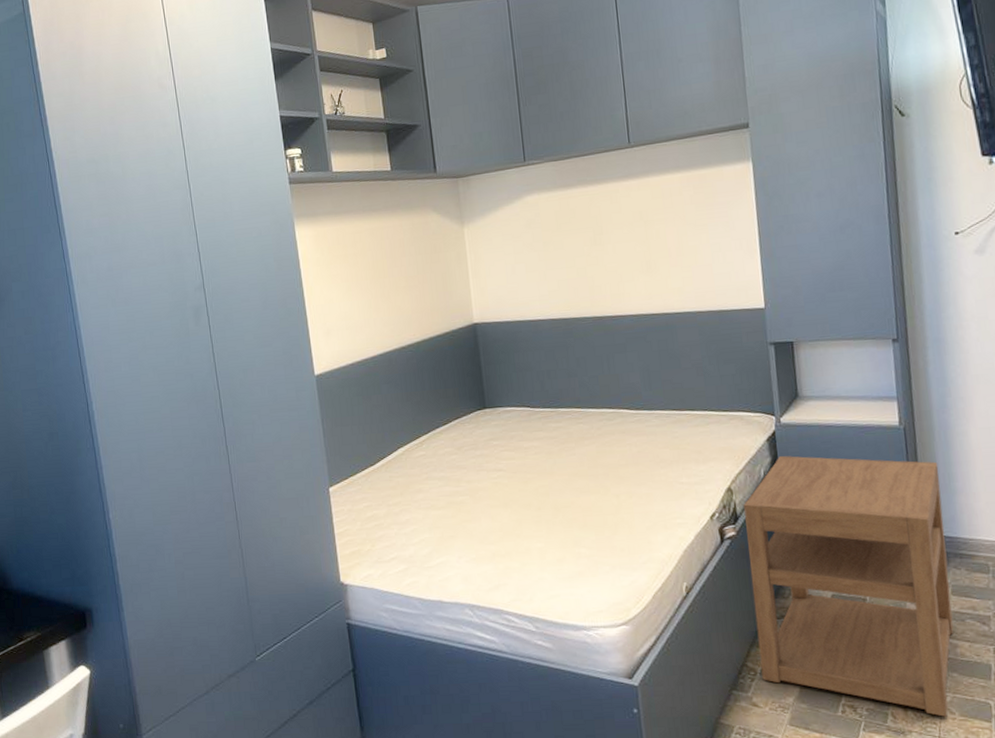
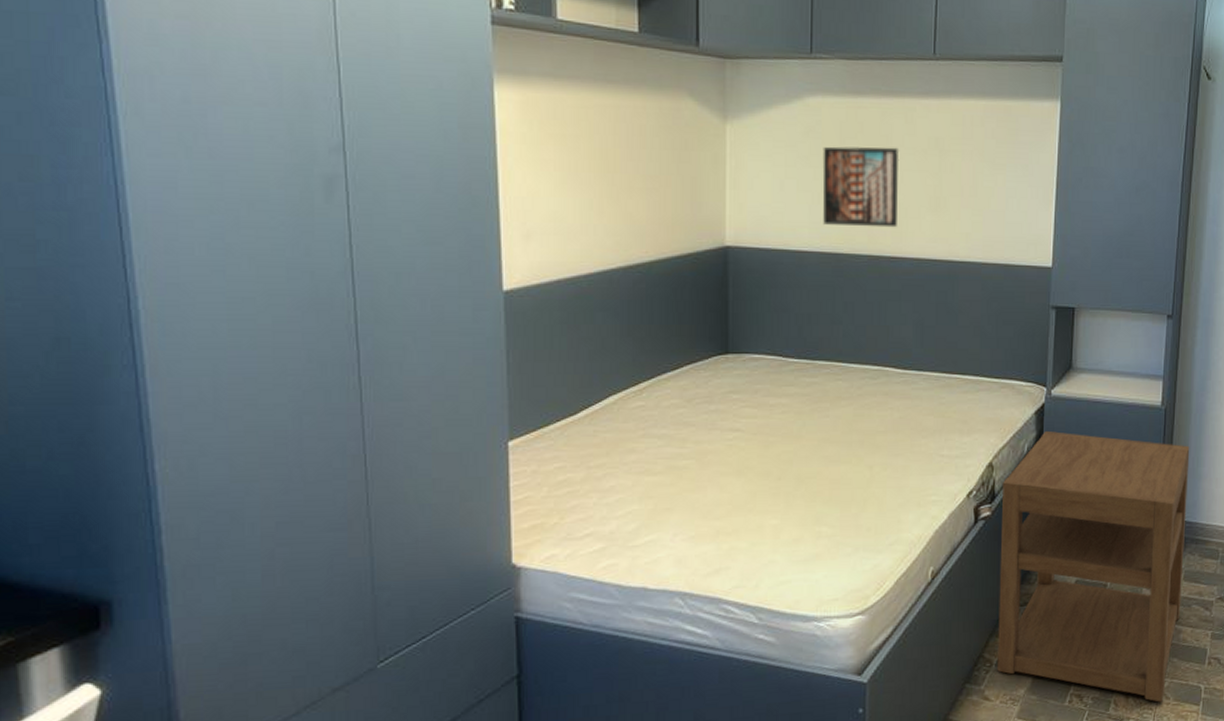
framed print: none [543,224,615,296] -> present [822,146,900,228]

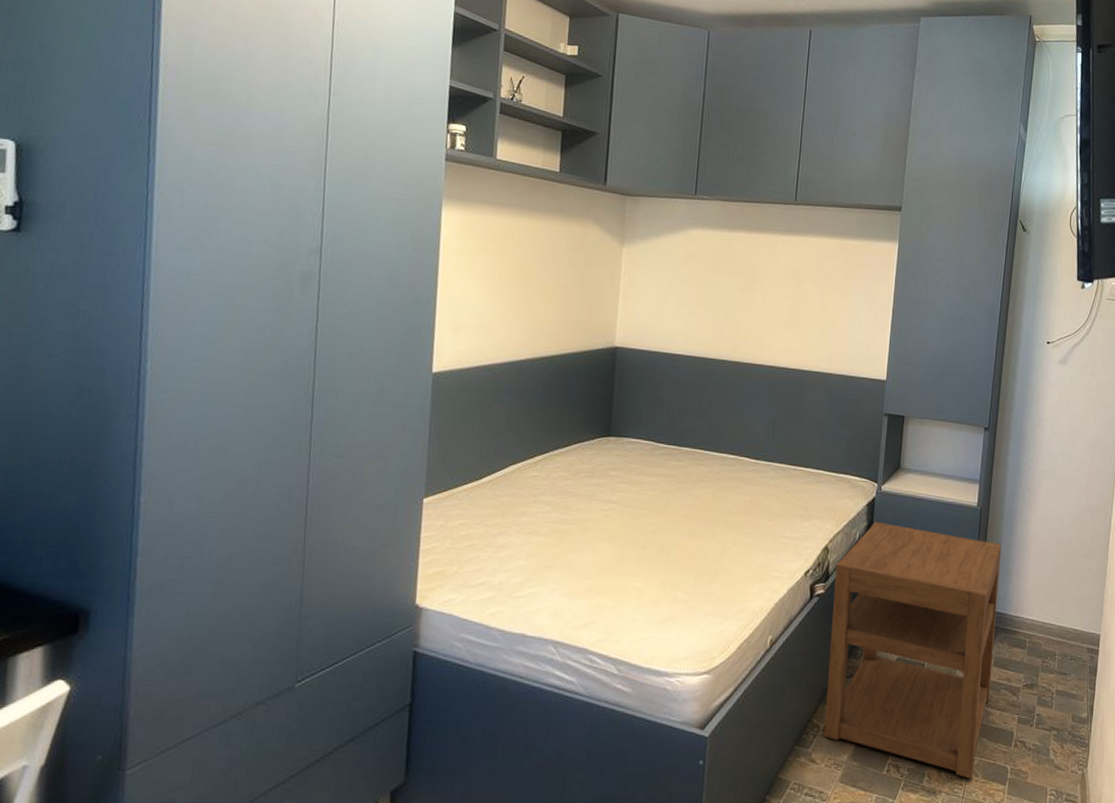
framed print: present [822,146,900,228] -> none [696,270,762,340]

